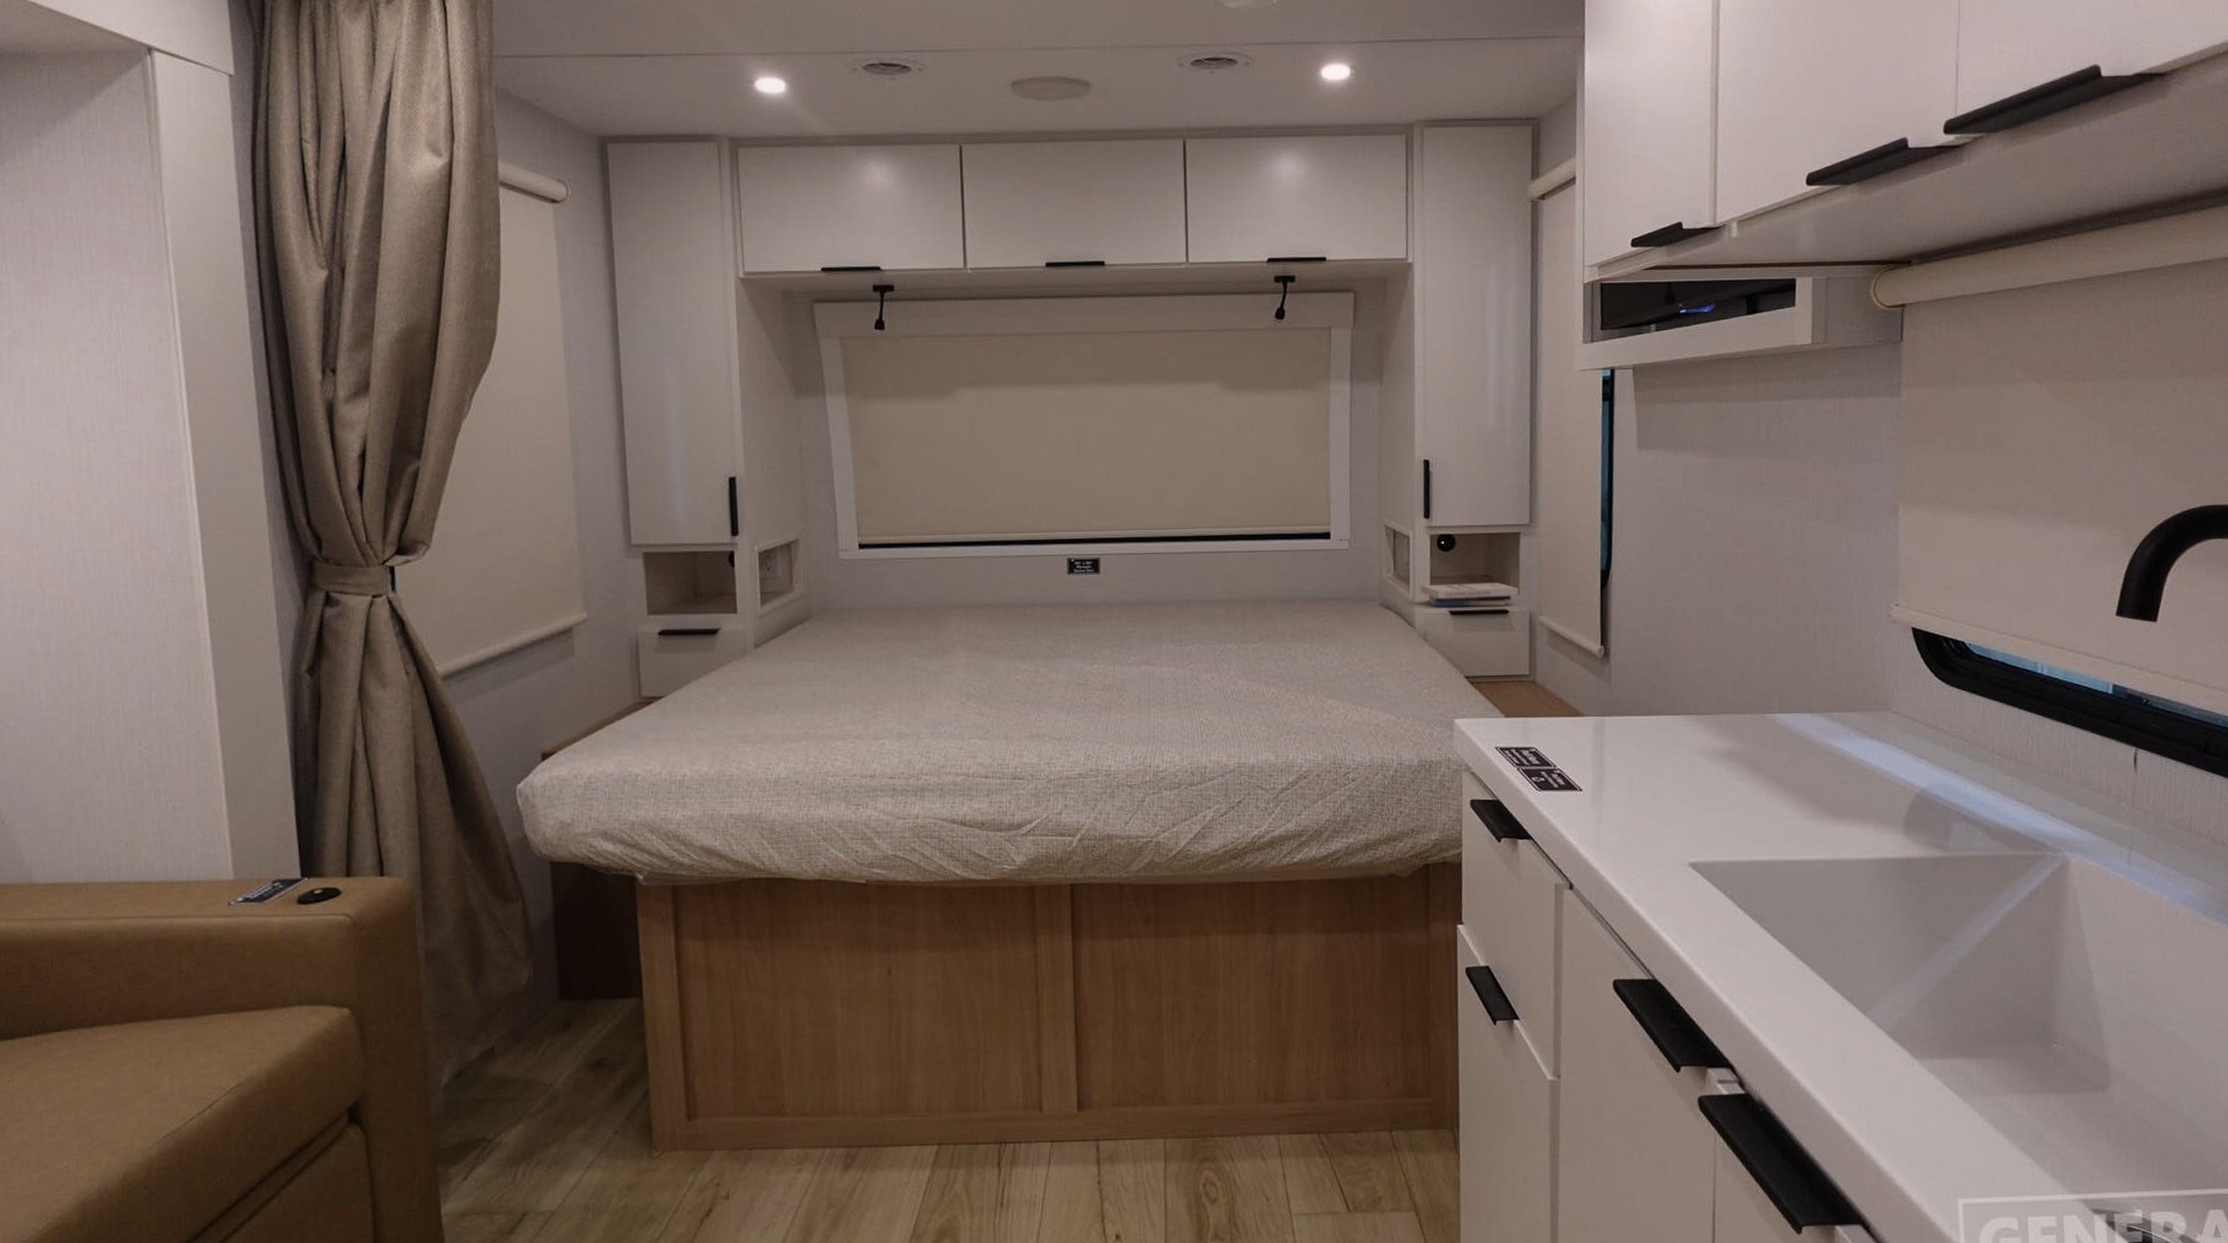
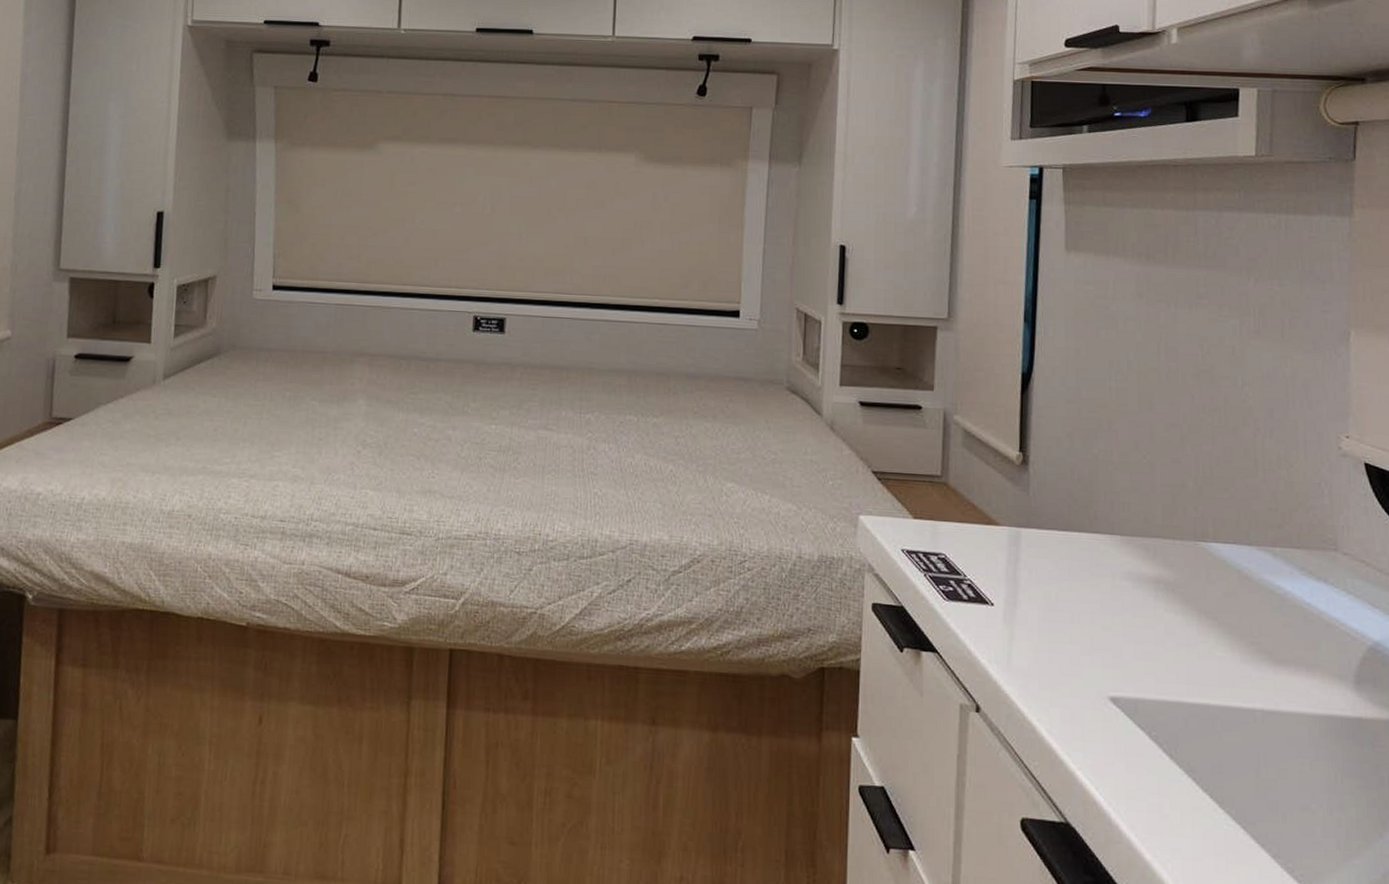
books: present [1420,582,1519,607] -> none [830,373,934,401]

